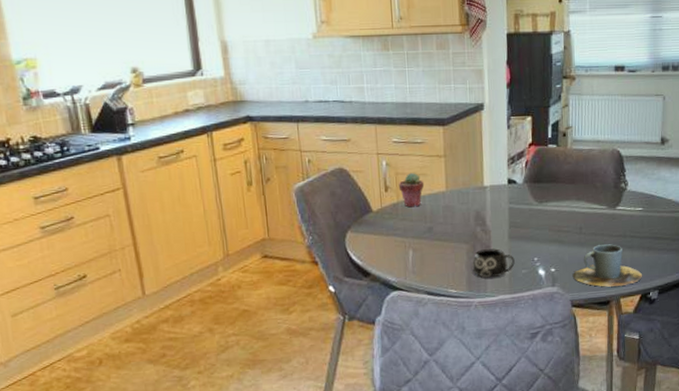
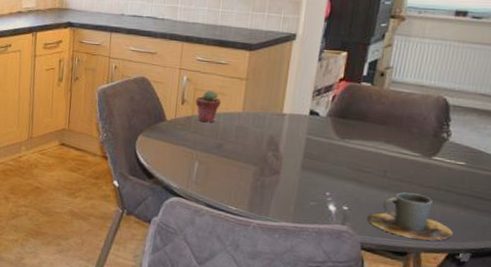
mug: present [472,248,515,278] -> none [256,174,304,204]

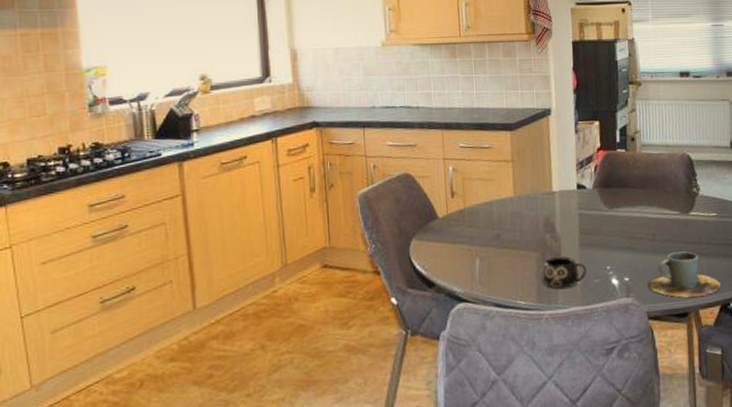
potted succulent: present [195,91,222,123] -> none [465,178,492,214]
mug: none [256,174,304,204] -> present [542,256,587,288]

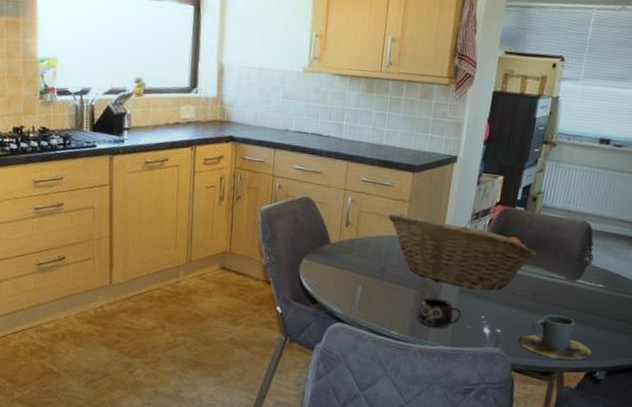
fruit basket: none [494,171,647,241] -> present [388,212,537,291]

